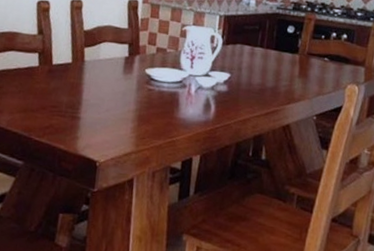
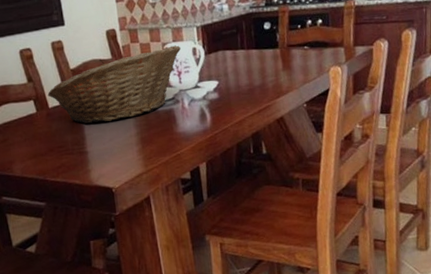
fruit basket: none [54,26,200,93] -> present [47,45,181,124]

